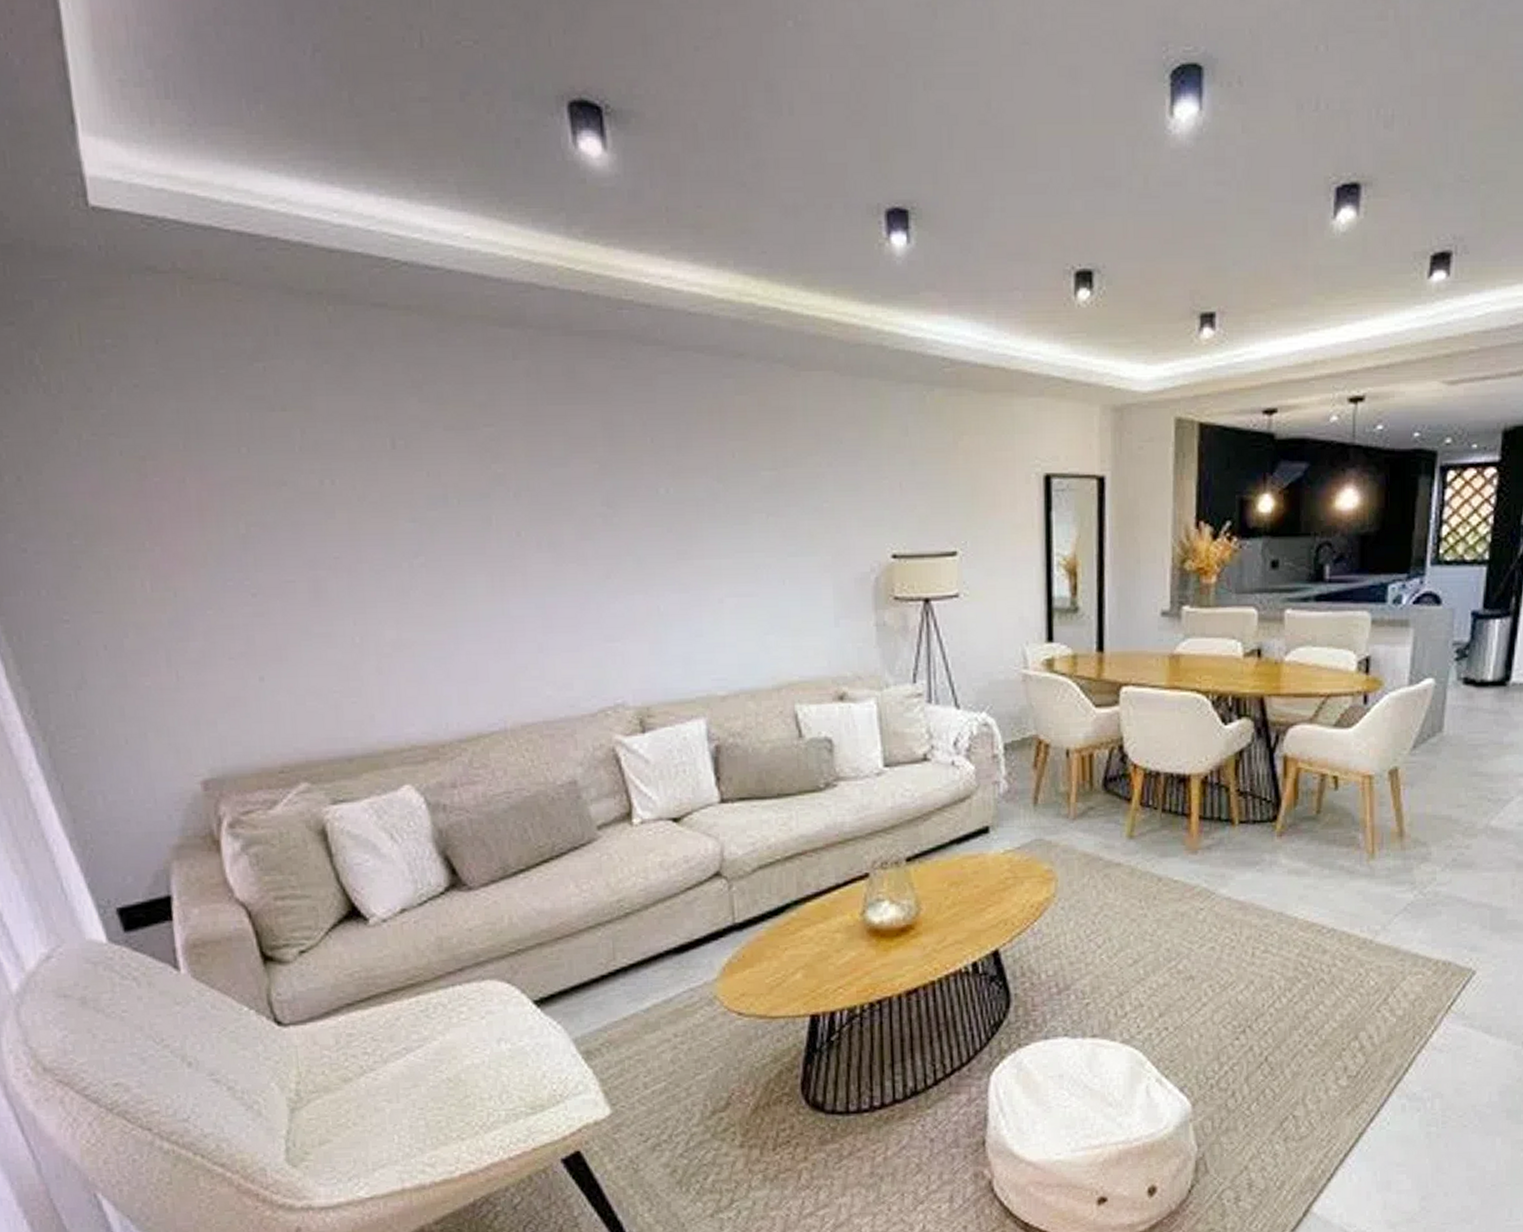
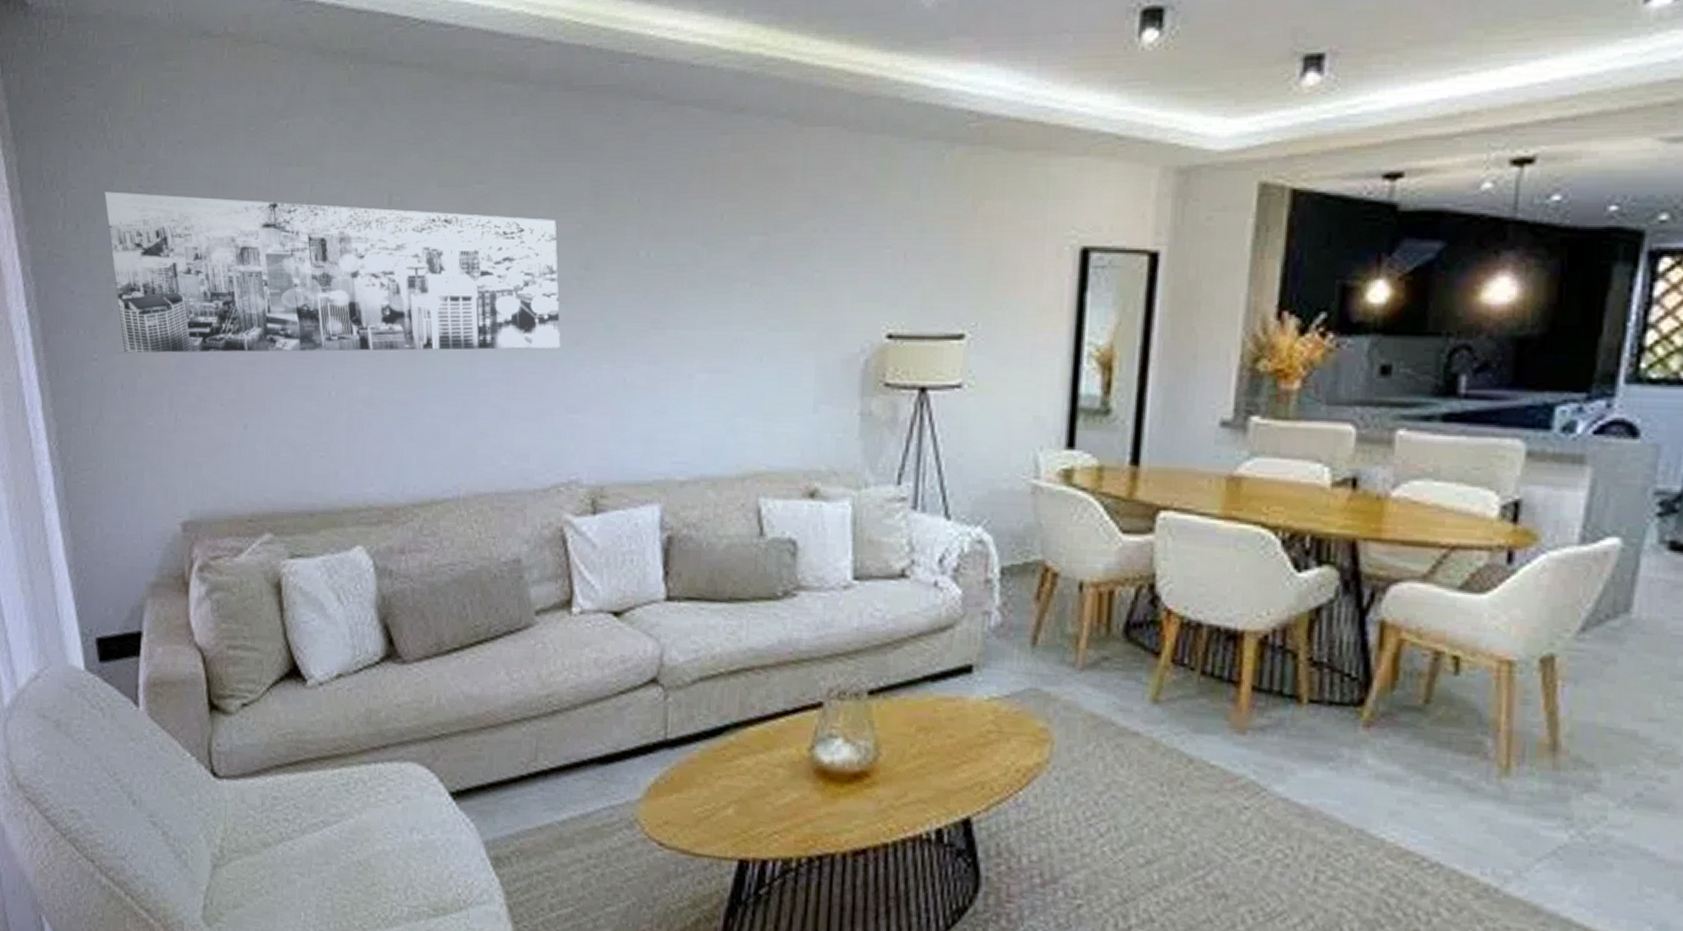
wall art: none [48,440,592,612] -> present [104,191,561,353]

